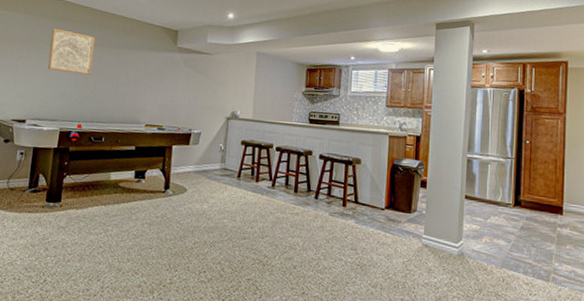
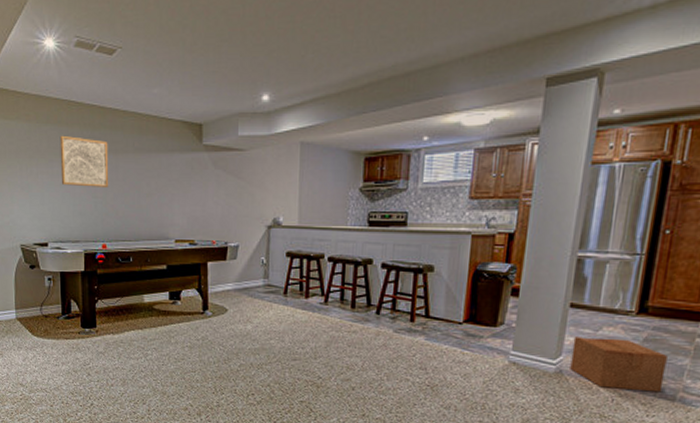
cardboard box: none [469,224,539,274] -> present [570,336,668,393]

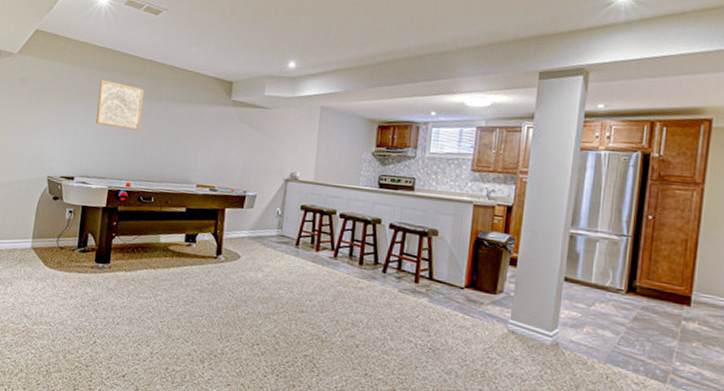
cardboard box: present [570,336,668,393] -> none [566,310,657,373]

